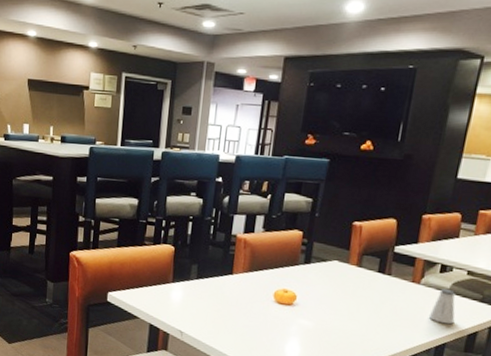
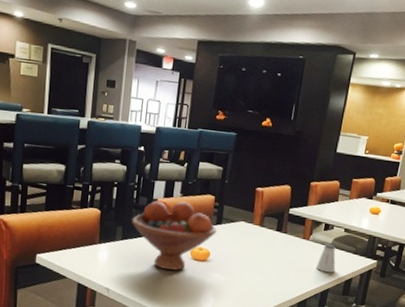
fruit bowl: none [208,236,305,315] -> present [132,200,217,271]

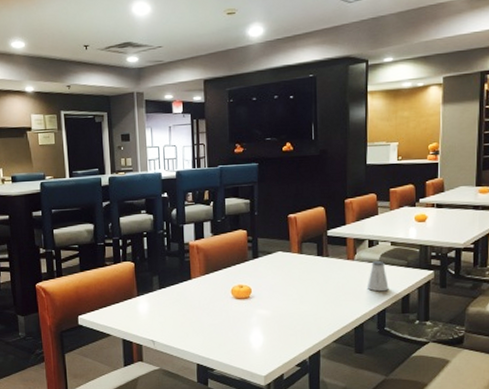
fruit bowl: present [132,200,217,271] -> none [167,240,255,314]

